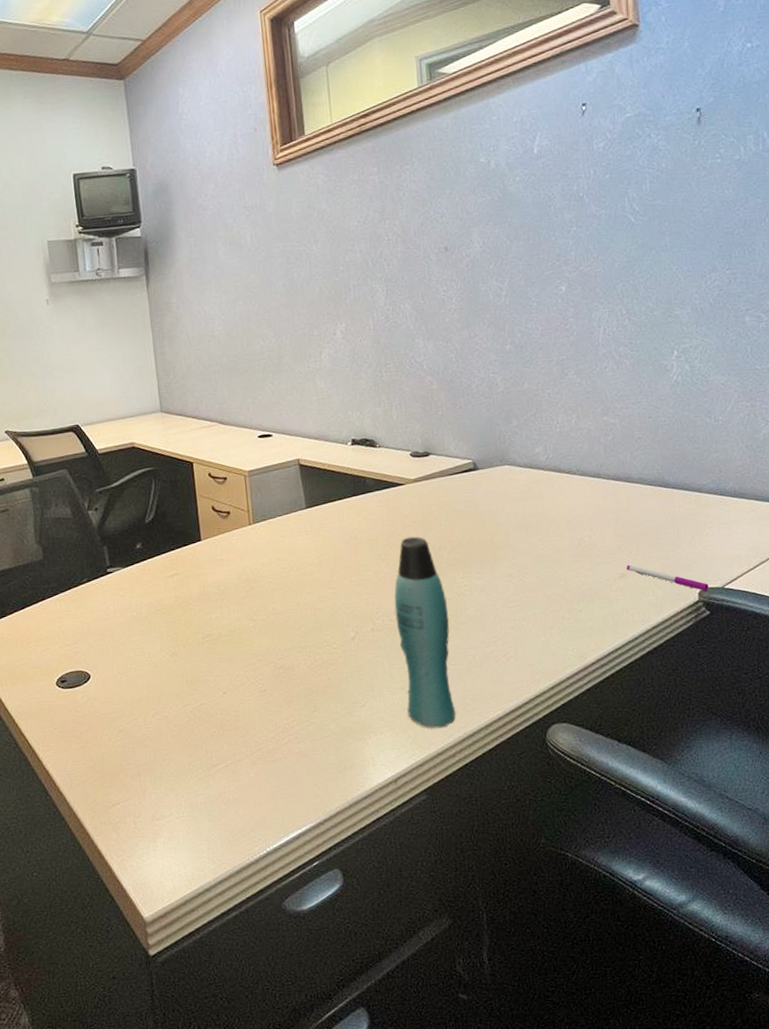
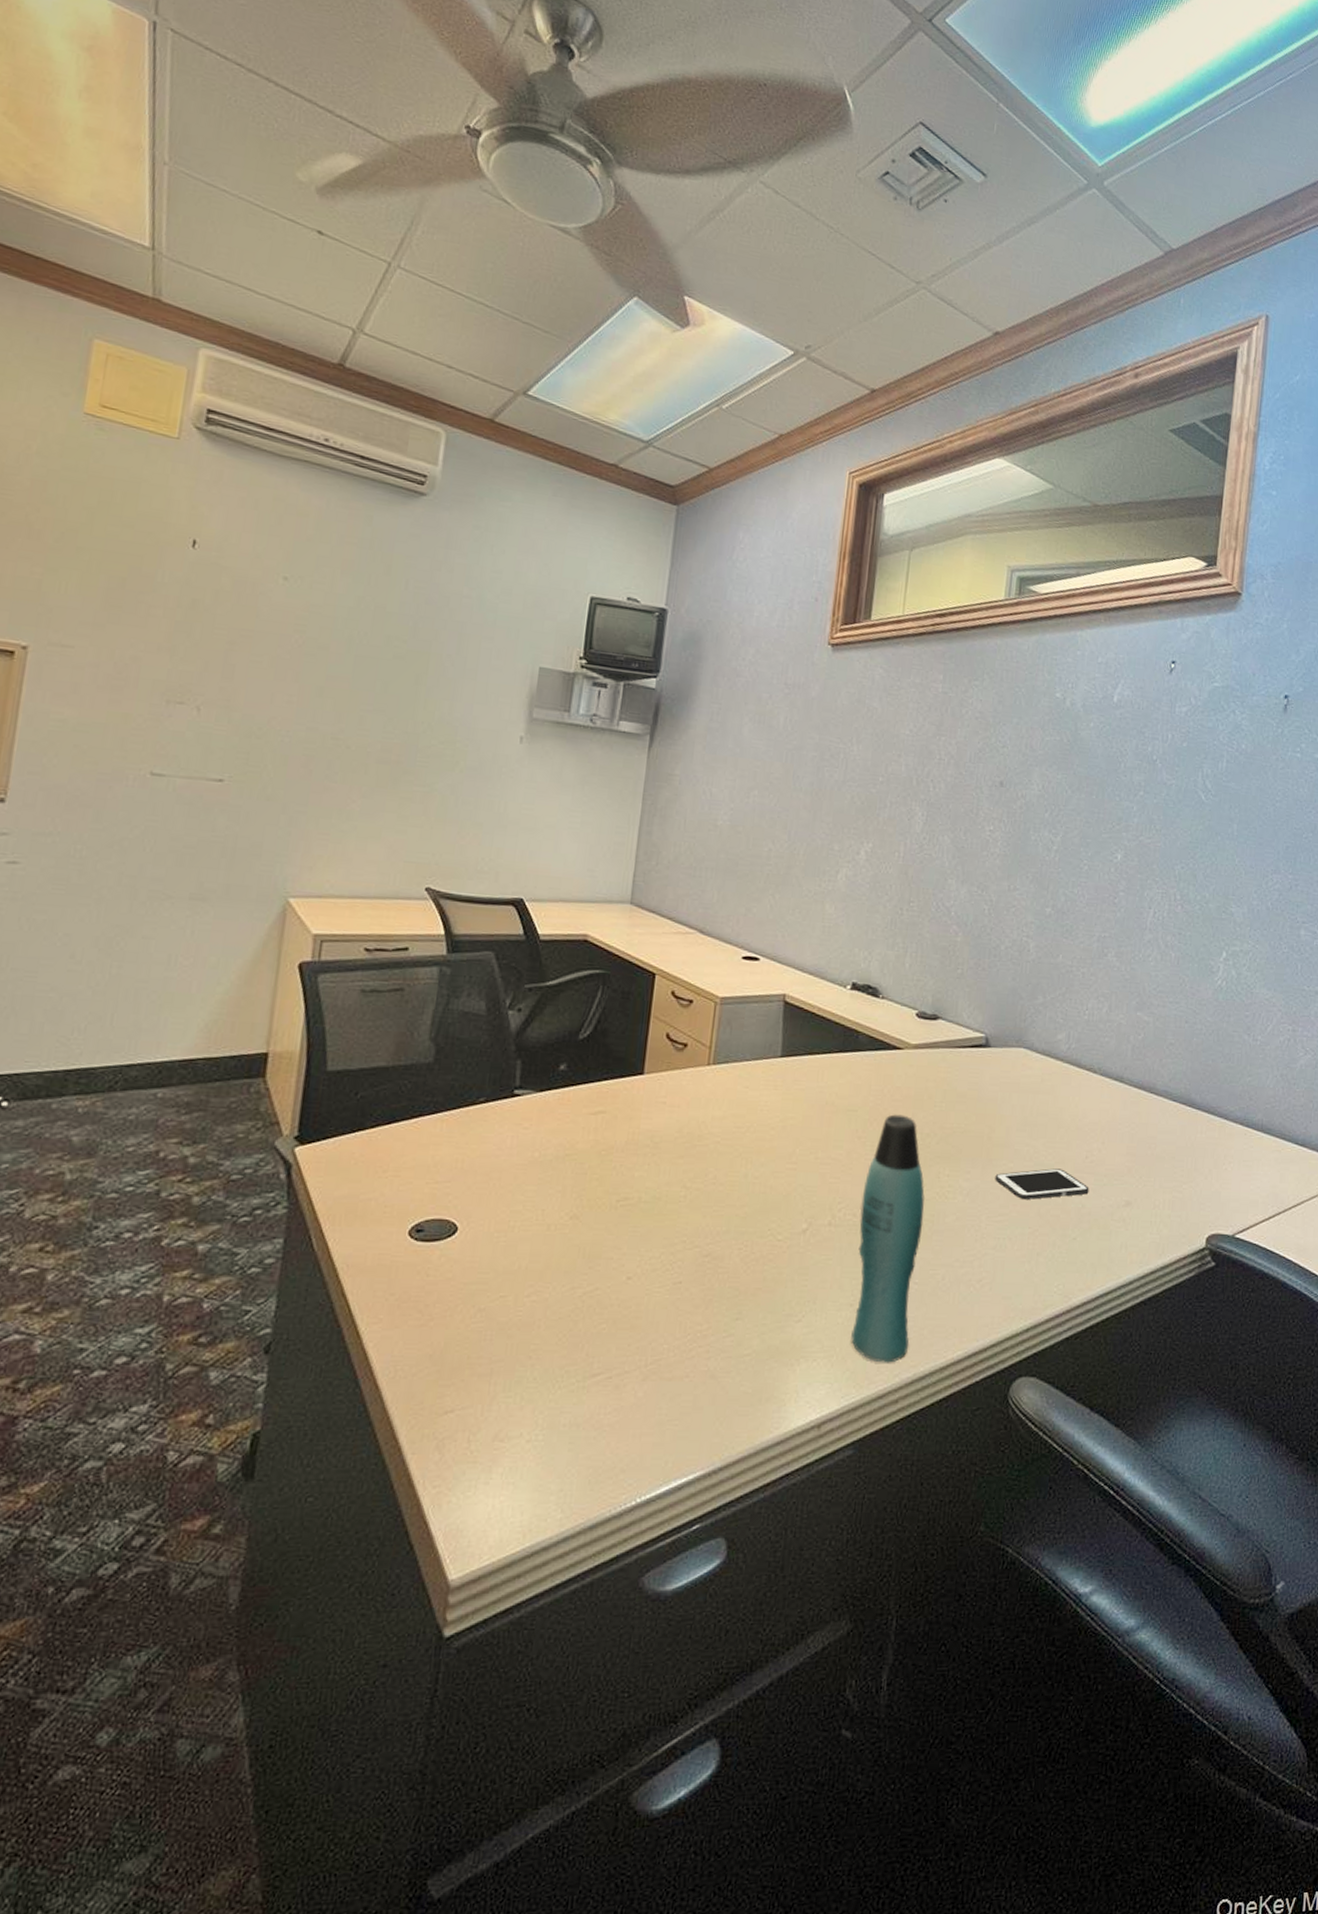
cell phone: none [502,557,587,587] -> present [995,1168,1089,1200]
pen: present [626,565,709,592] -> none [1133,1191,1219,1238]

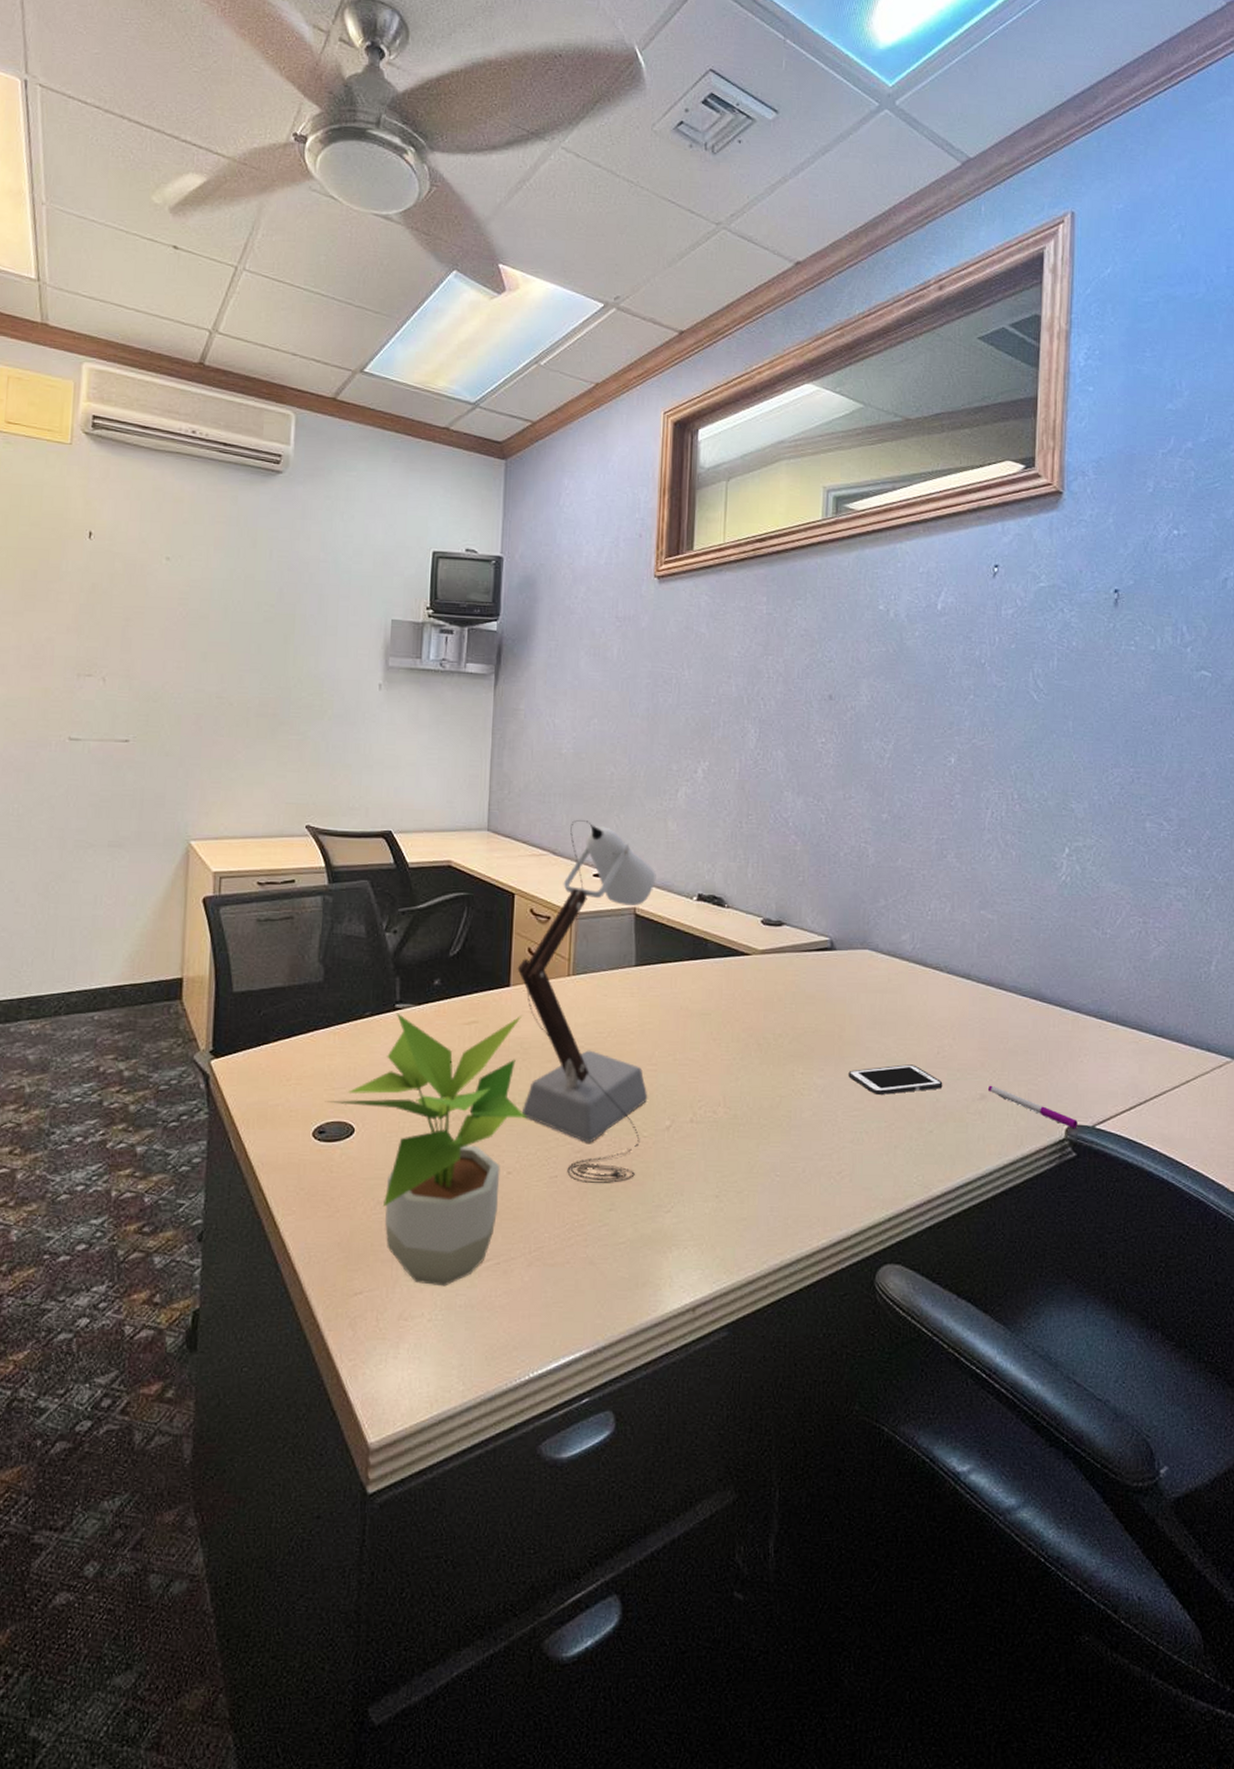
potted plant: none [425,1099,656,1403] -> present [325,1012,527,1287]
desk lamp: none [647,896,810,1290] -> present [517,819,656,1183]
bottle: present [851,1114,925,1363] -> none [719,1016,781,1251]
pen: none [1133,1191,1219,1238] -> present [987,1085,1078,1129]

